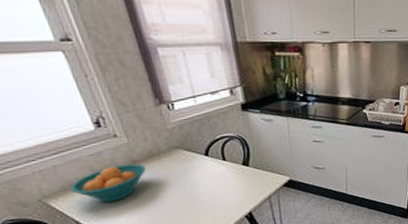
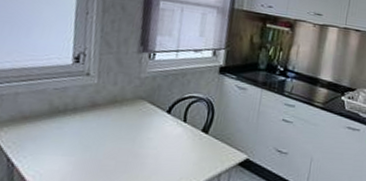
fruit bowl: present [70,163,147,203] -> none [19,105,104,145]

